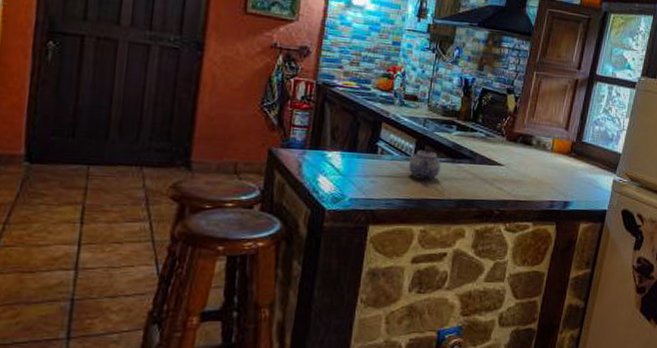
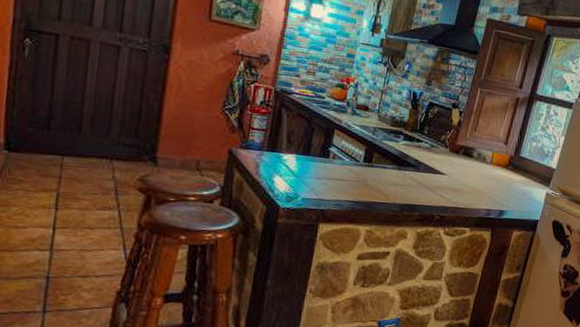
teapot: present [409,148,441,181] -> none [358,155,388,186]

